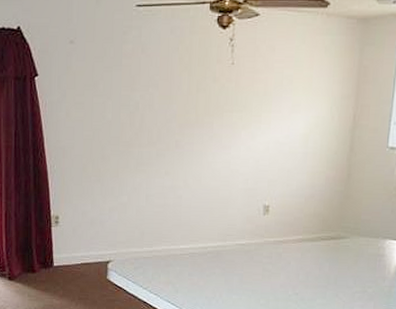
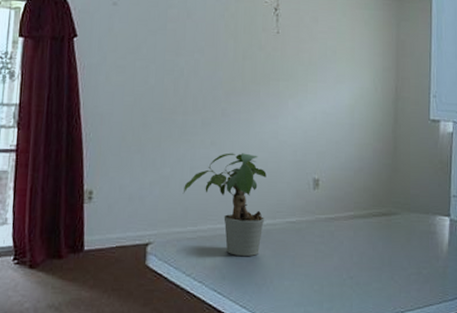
potted plant: none [139,181,218,273] -> present [182,153,267,256]

